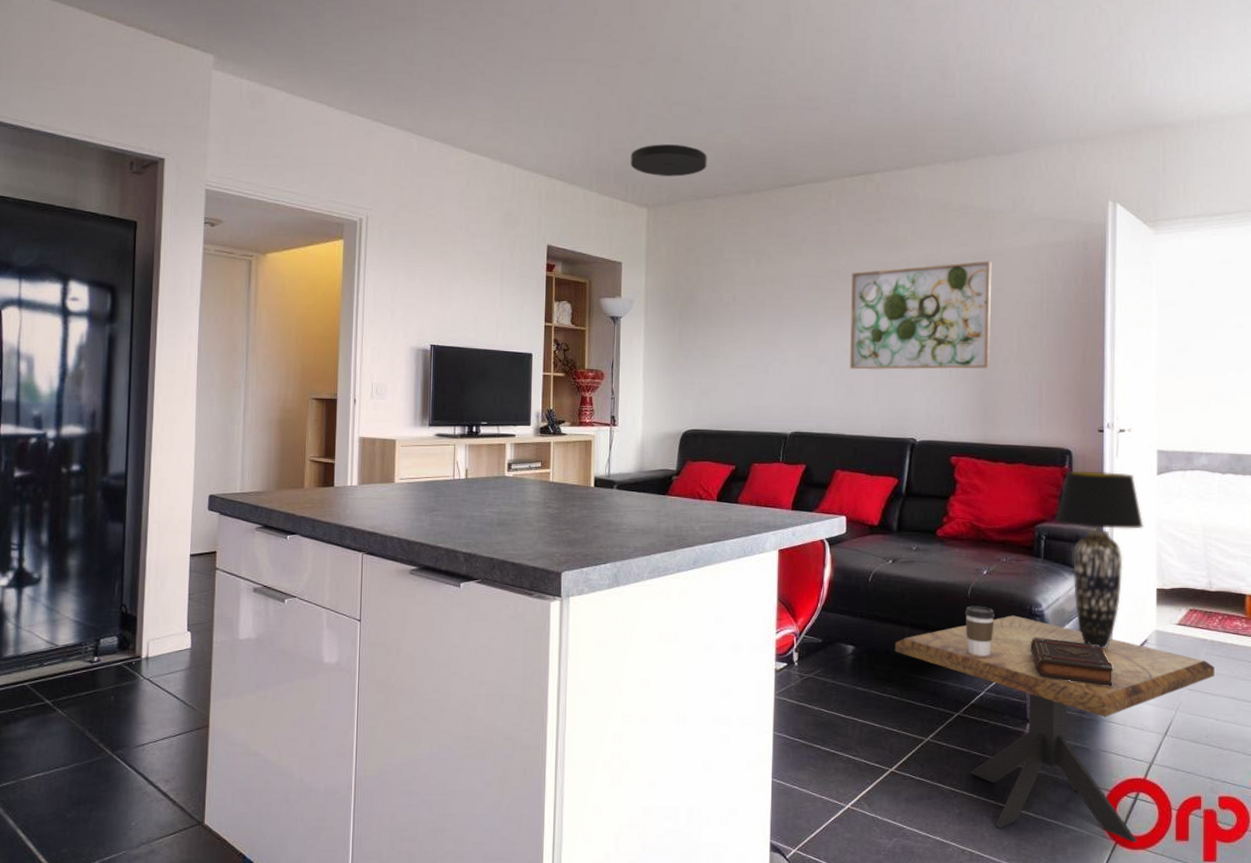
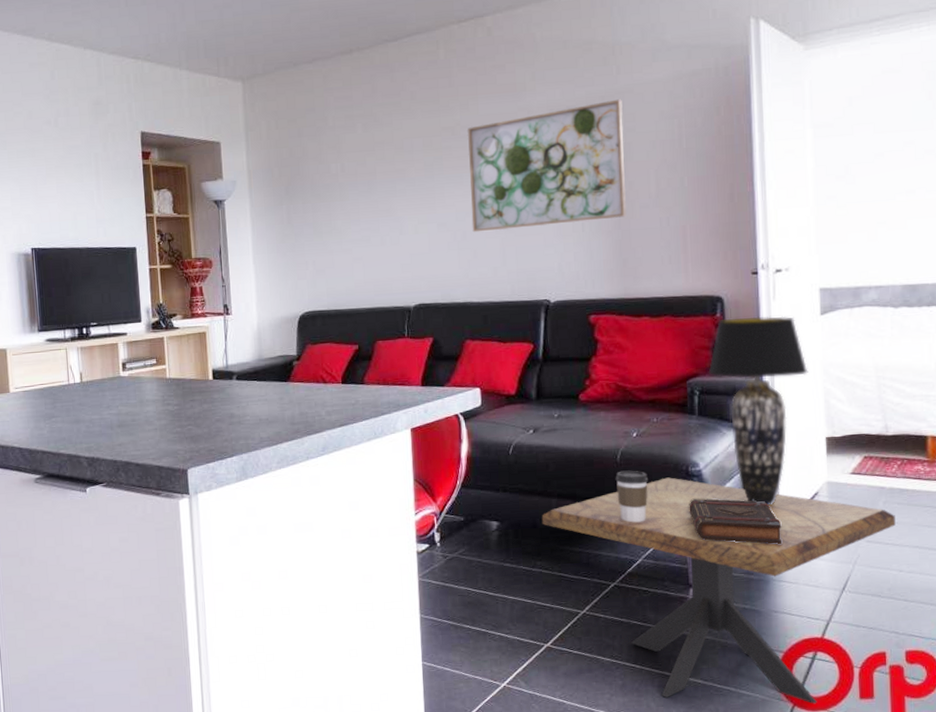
ceiling light: present [630,144,707,177] -> none [219,8,302,46]

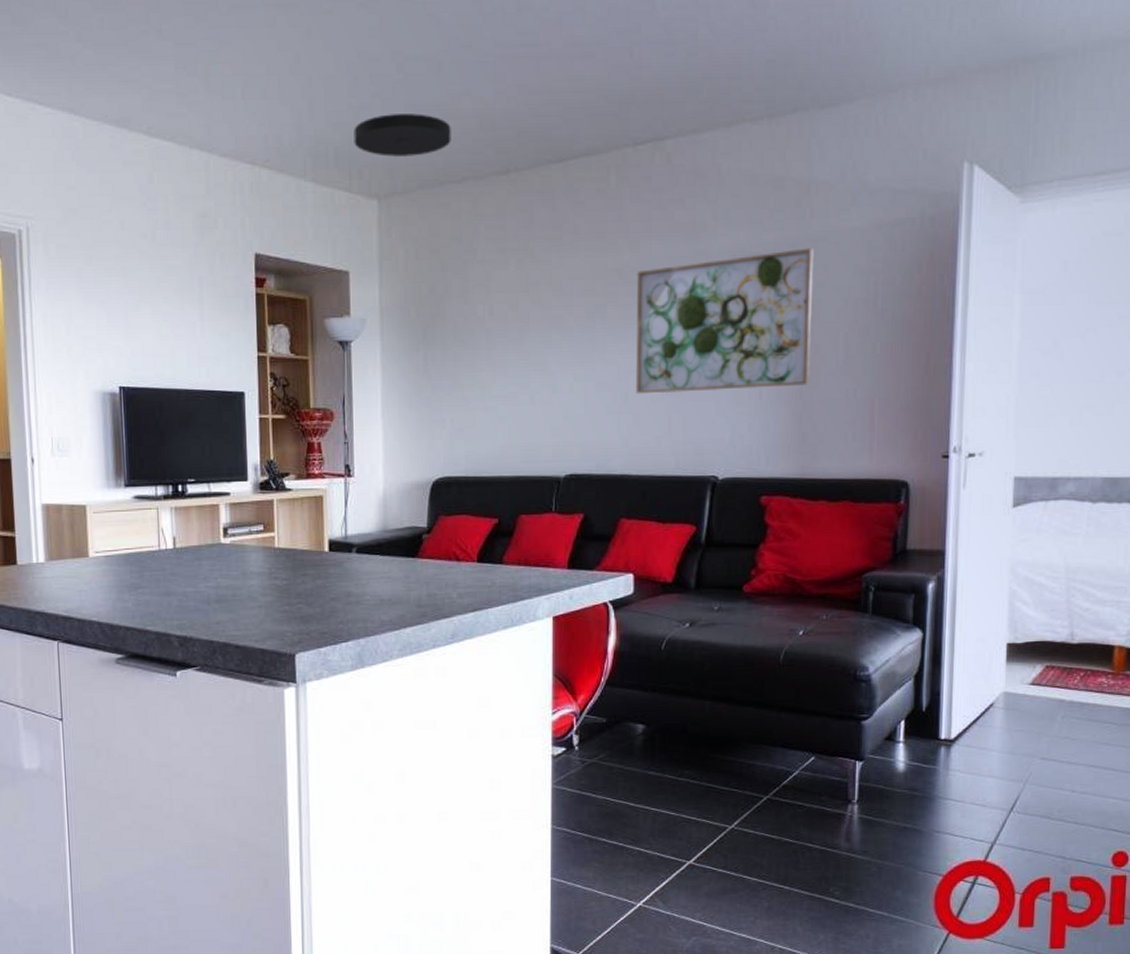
ceiling light: none [219,8,302,46] -> present [354,113,451,157]
side table: present [541,477,896,704] -> none [693,681,1073,932]
coffee cup: present [615,470,649,523] -> none [776,672,813,731]
book: present [689,498,783,544] -> none [854,705,952,759]
table lamp: present [708,316,809,505] -> none [886,505,995,715]

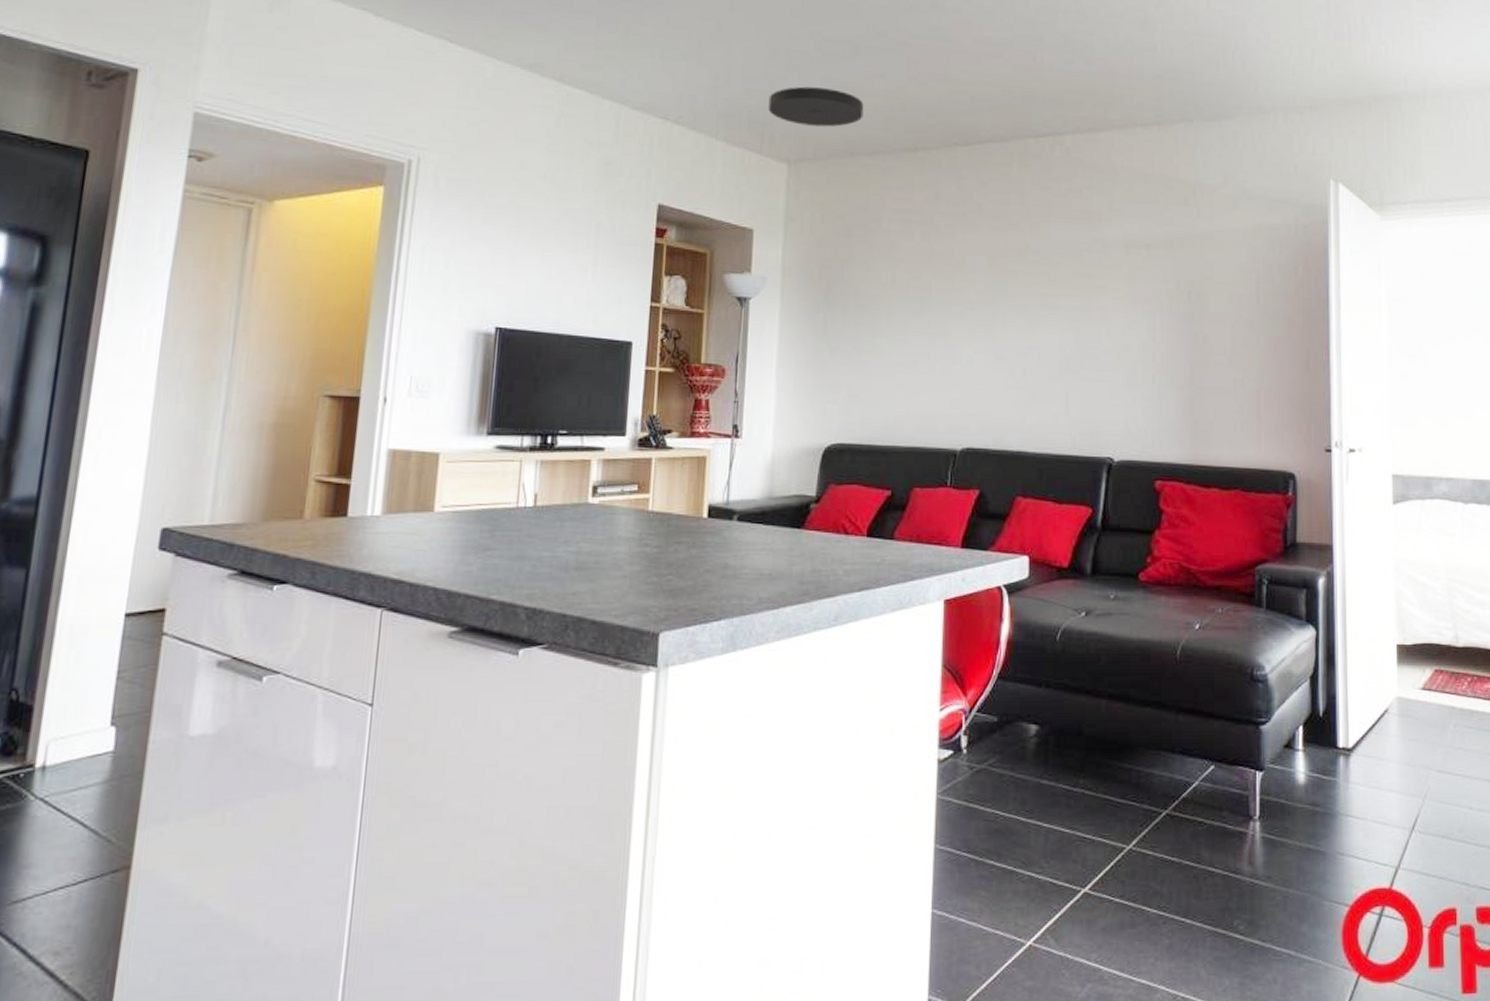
wall art: present [635,248,814,395] -> none [1033,243,1201,373]

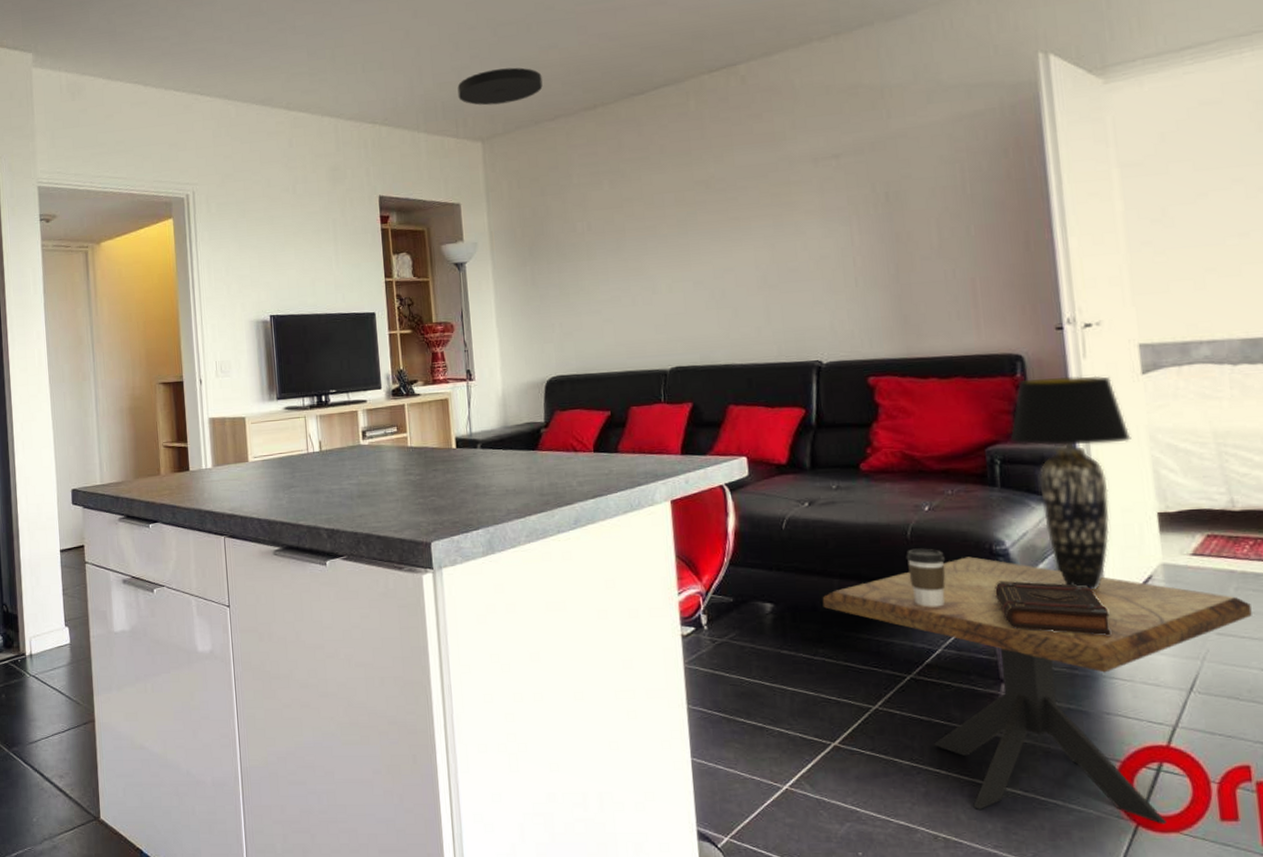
side table: none [1088,681,1466,974] -> present [822,556,1252,825]
coffee cup: none [1173,669,1210,735] -> present [906,548,946,607]
book: none [1252,708,1351,770] -> present [995,580,1112,635]
table lamp: none [1278,498,1380,721] -> present [1010,375,1131,589]

